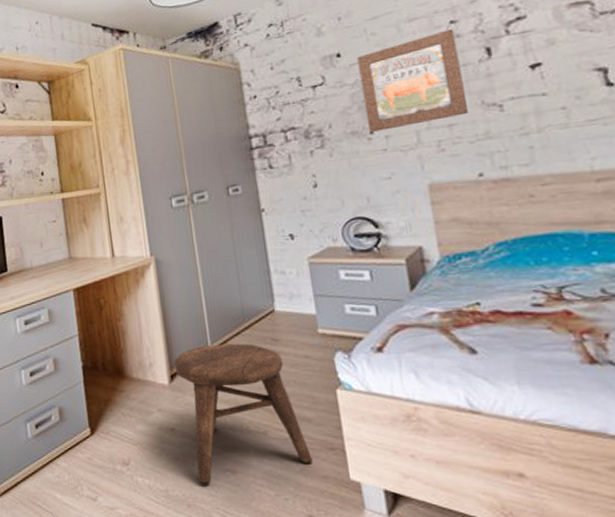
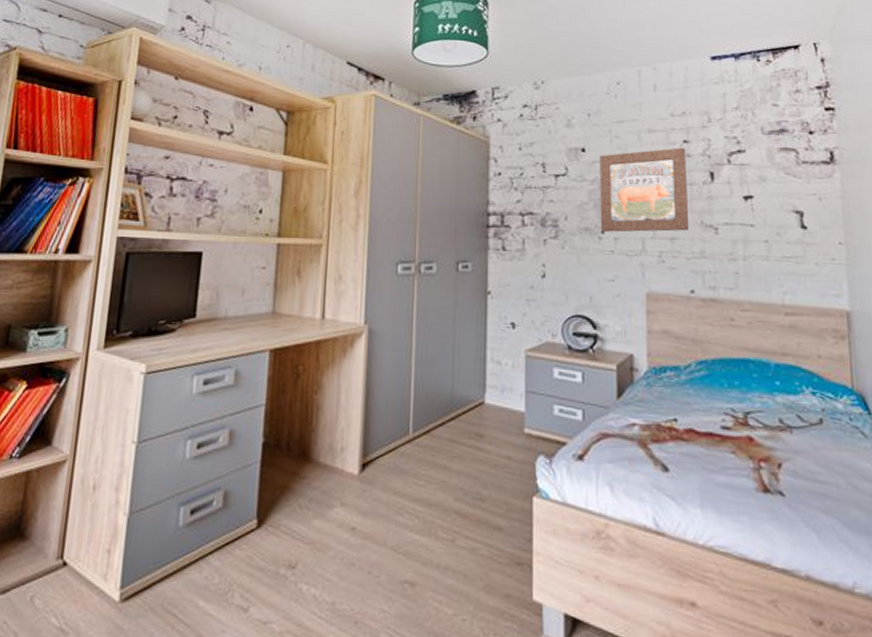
stool: present [174,343,312,484] -> none [369,433,497,597]

